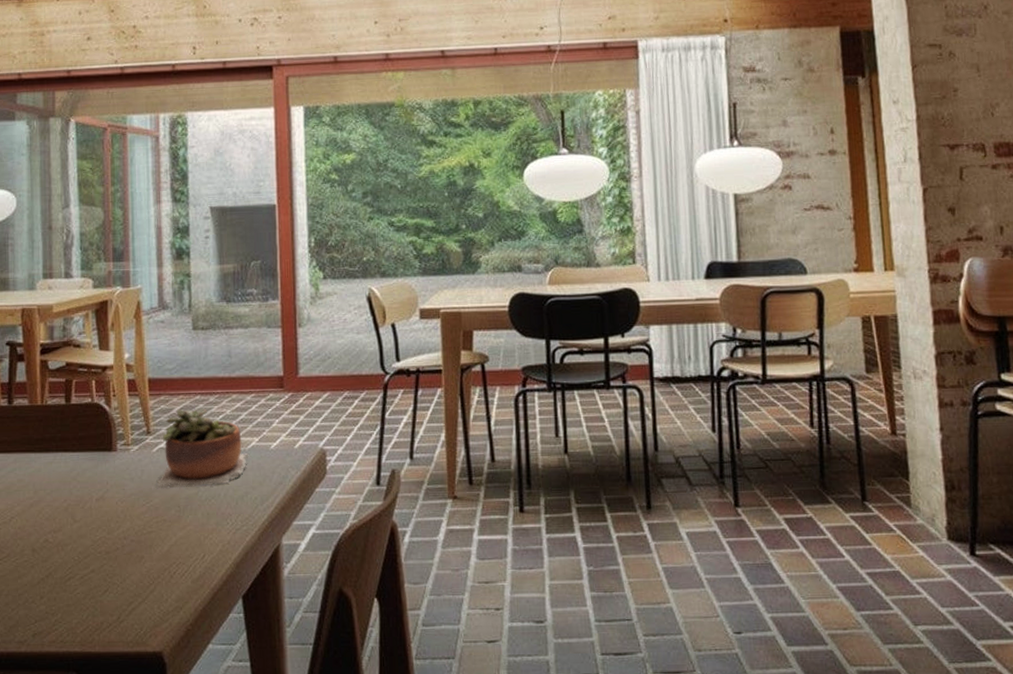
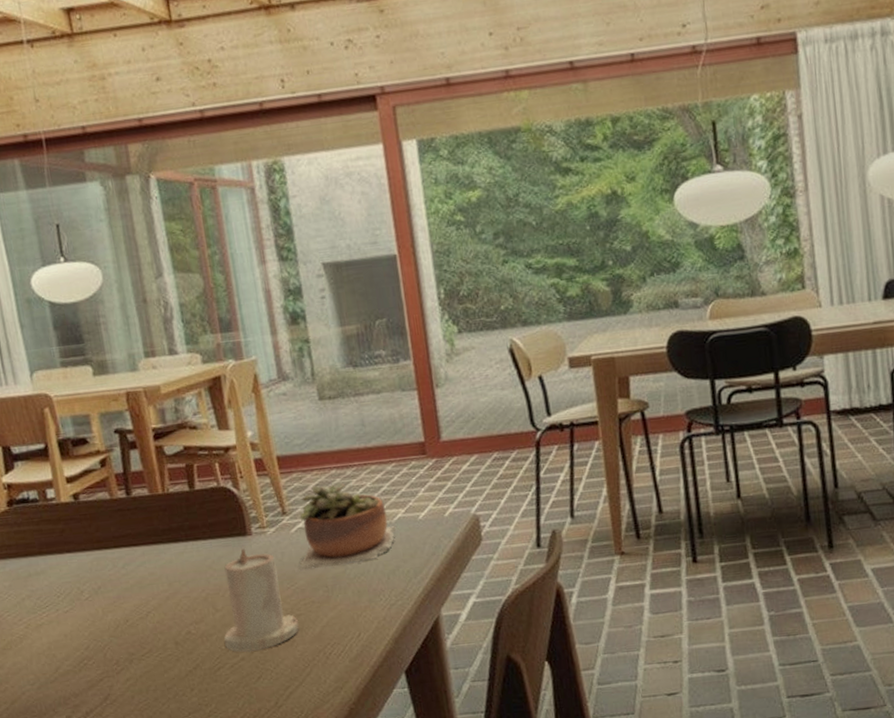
candle: none [78,463,150,565] -> present [224,548,300,652]

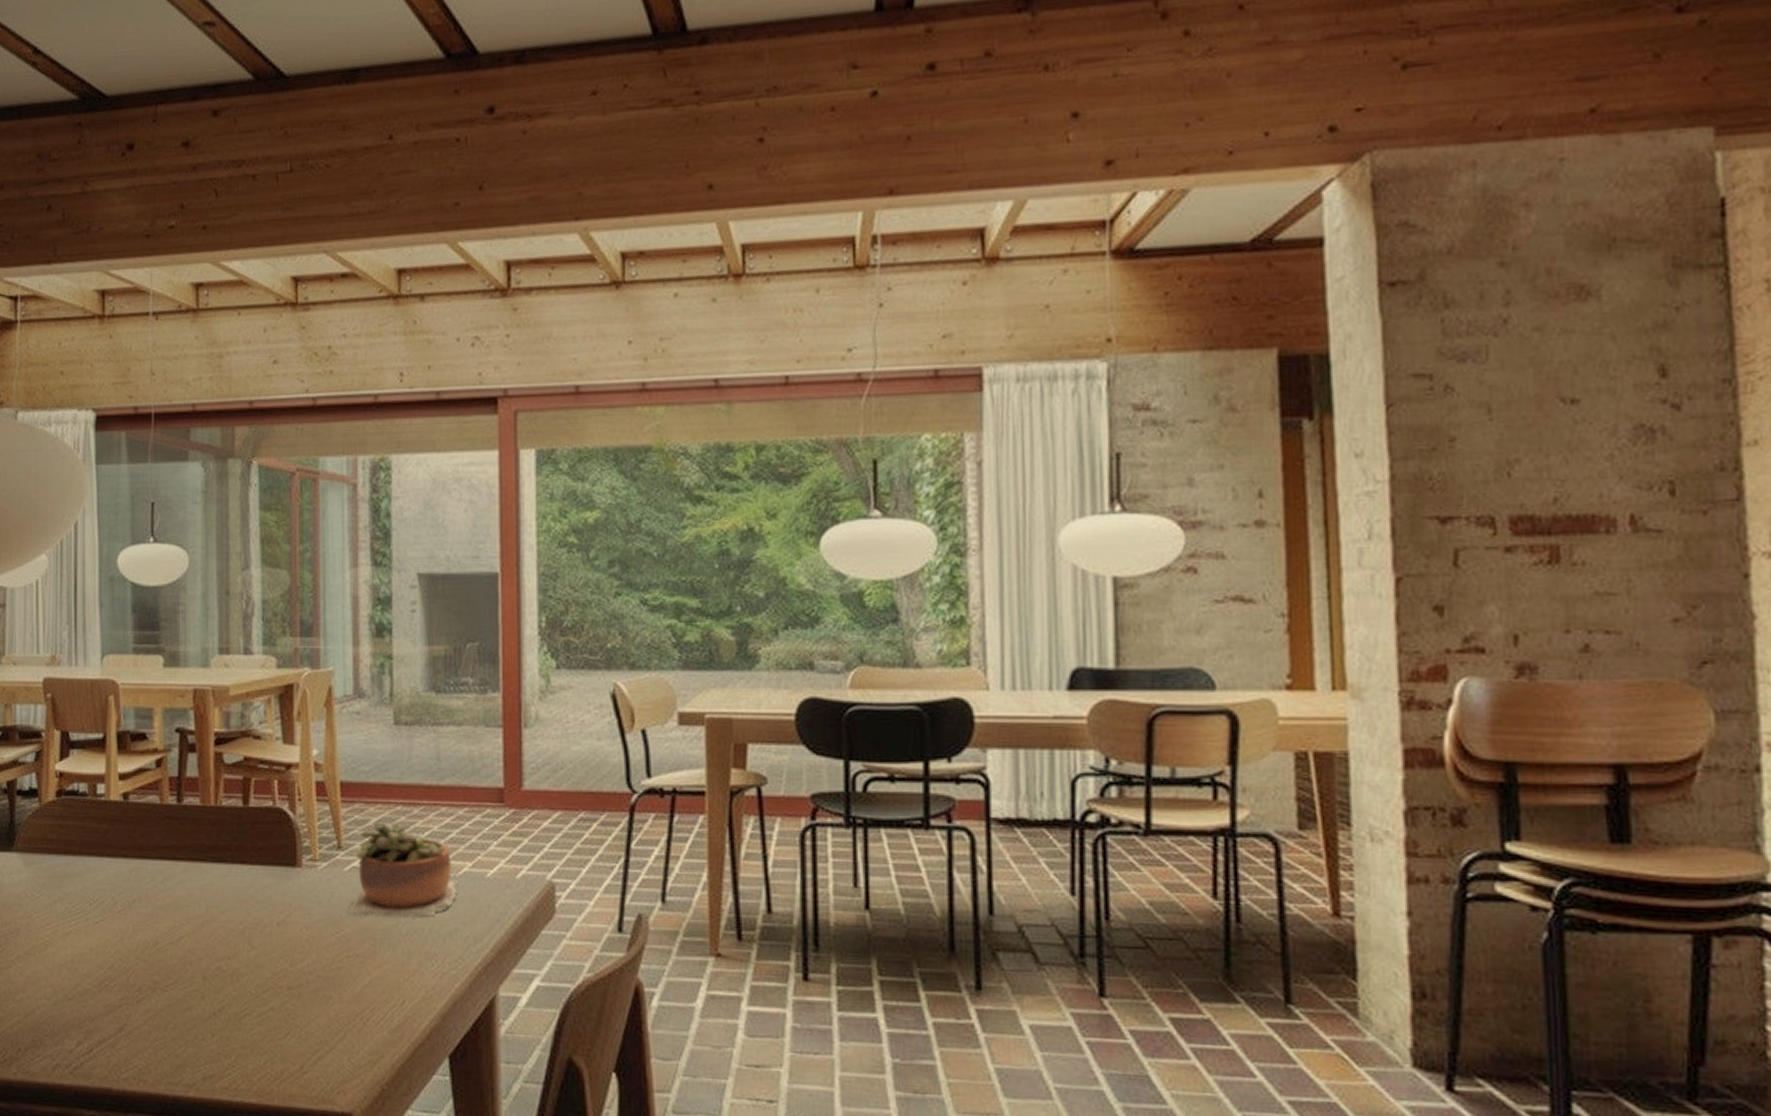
candle: present [224,548,300,652] -> none [256,881,339,1003]

